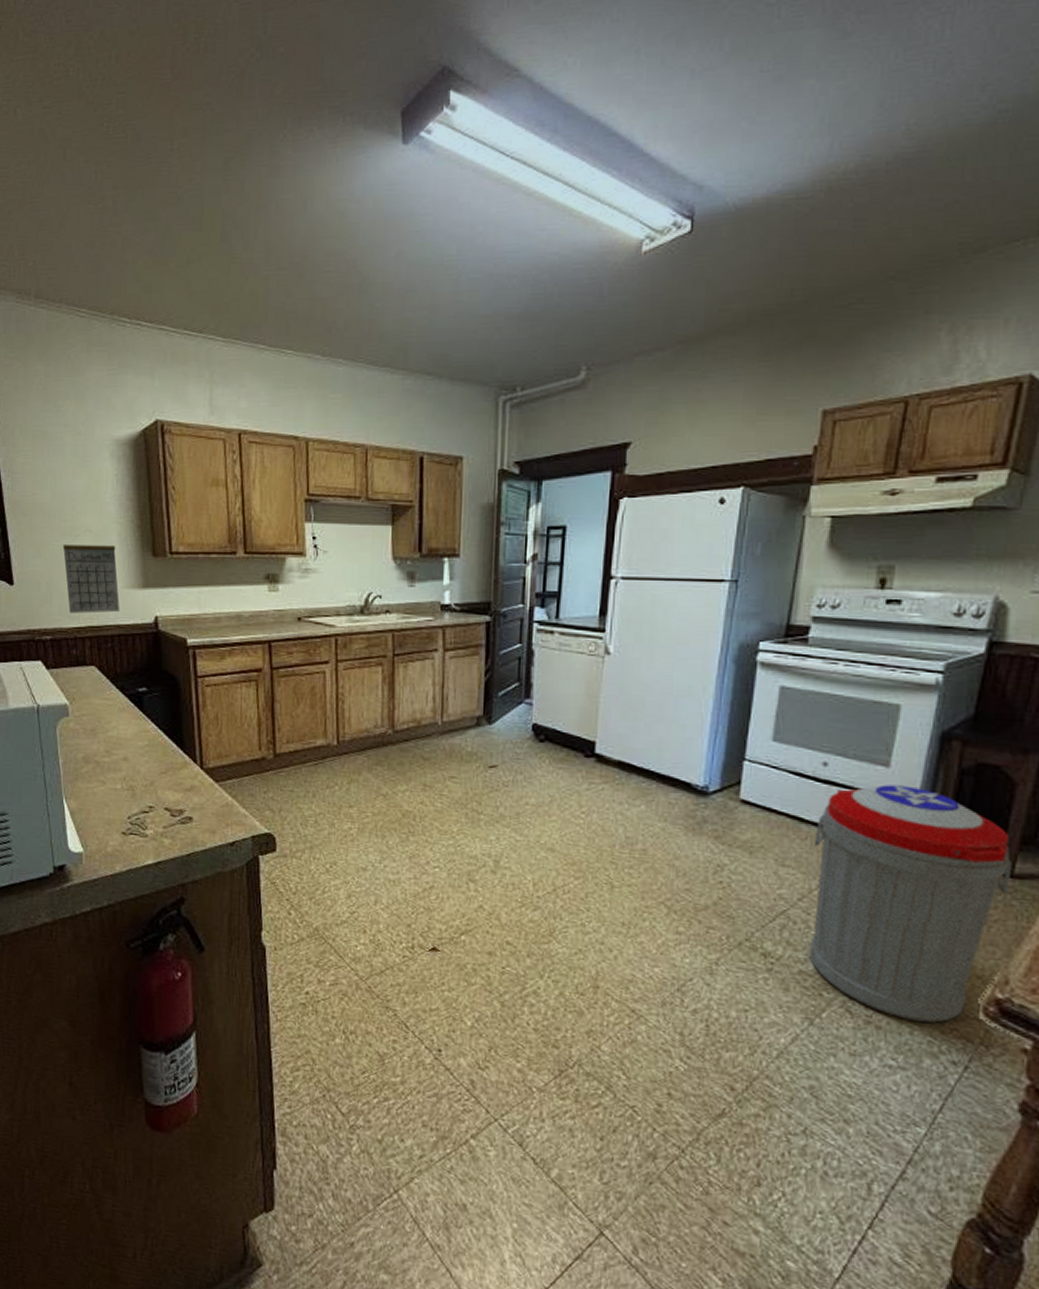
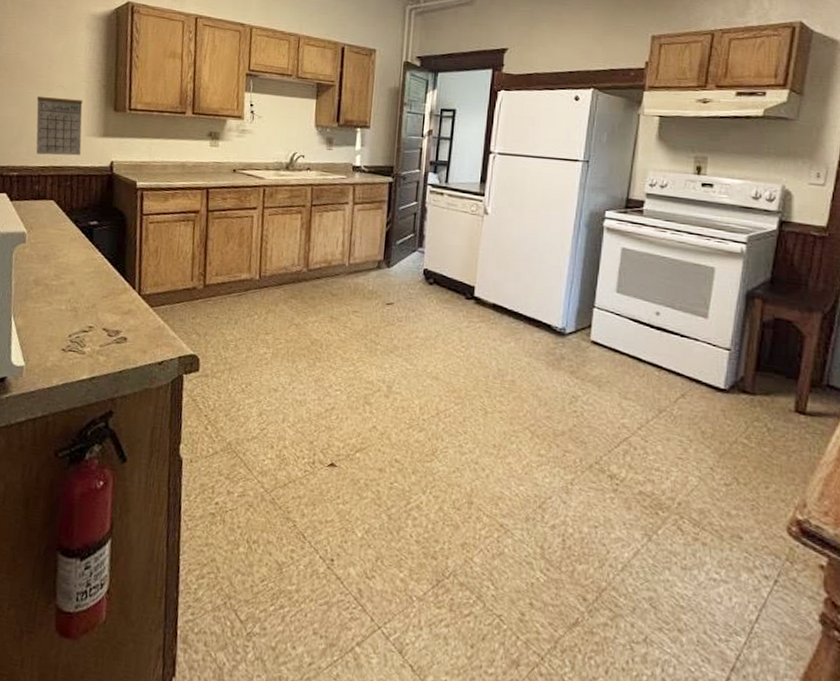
trash can: present [809,784,1013,1023] -> none [647,332,805,540]

